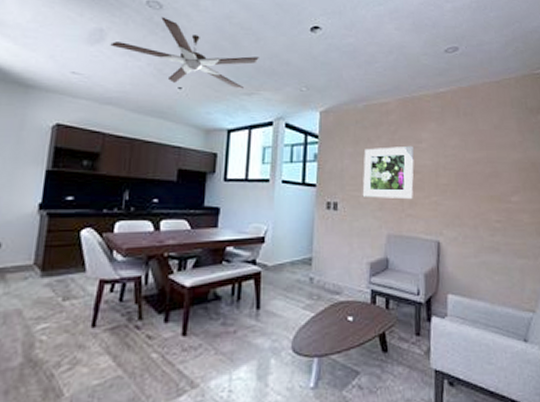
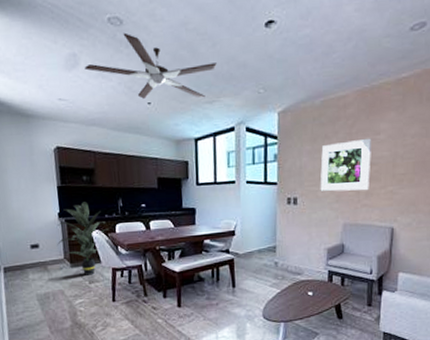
indoor plant: none [28,191,104,289] -> present [57,202,108,275]

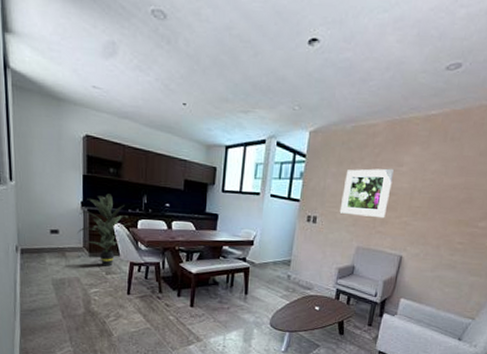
ceiling fan: present [84,32,217,99] -> none [122,28,256,107]

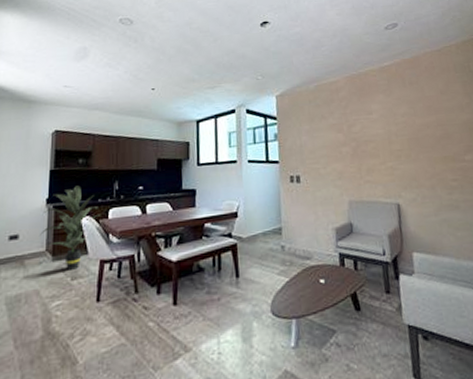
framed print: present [339,168,395,219] -> none [319,117,370,169]

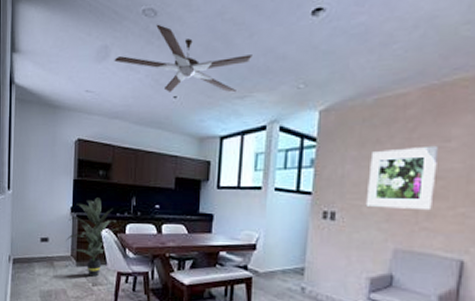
ceiling fan: none [93,30,218,85] -> present [114,24,252,93]
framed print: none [319,117,370,169] -> present [365,145,439,211]

